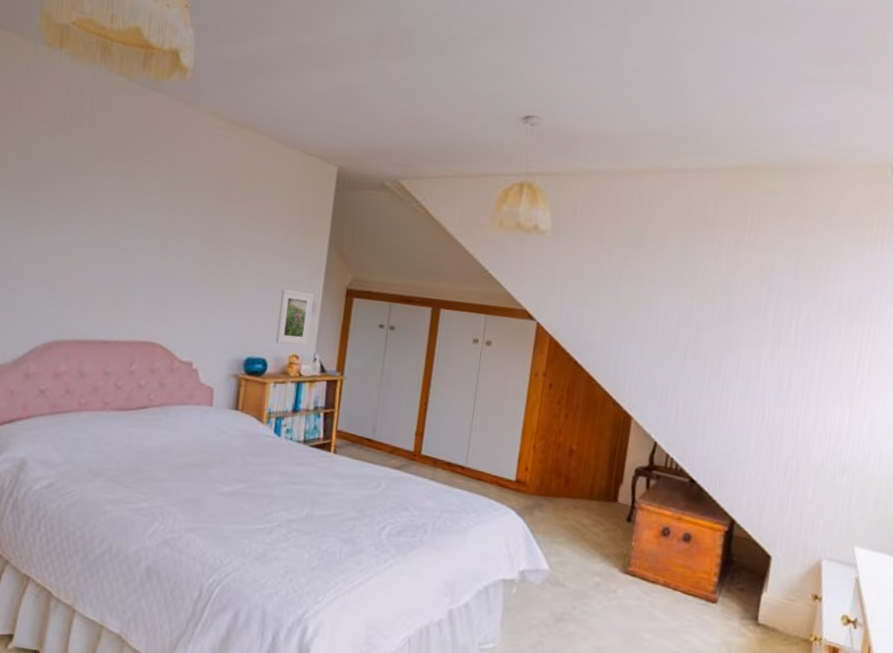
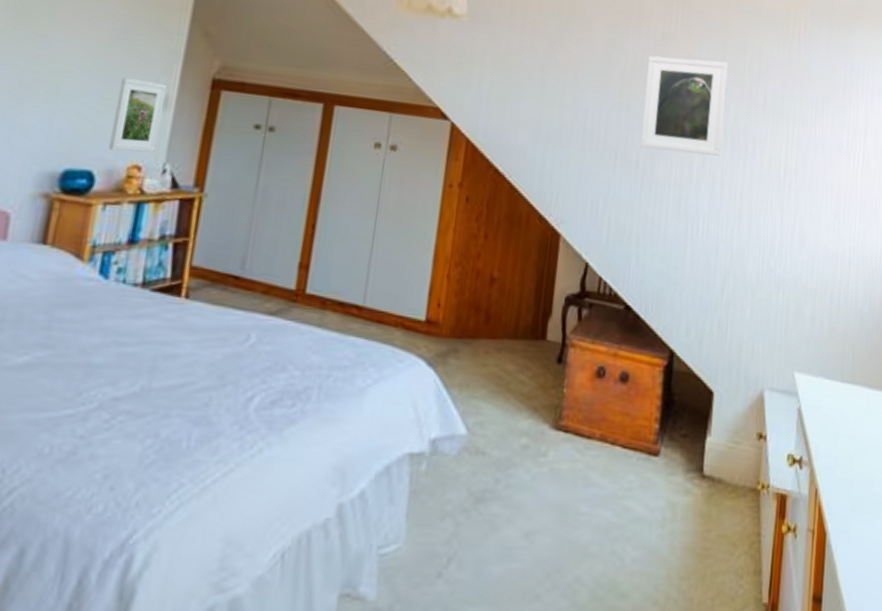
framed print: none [710,261,803,352] -> present [640,55,728,156]

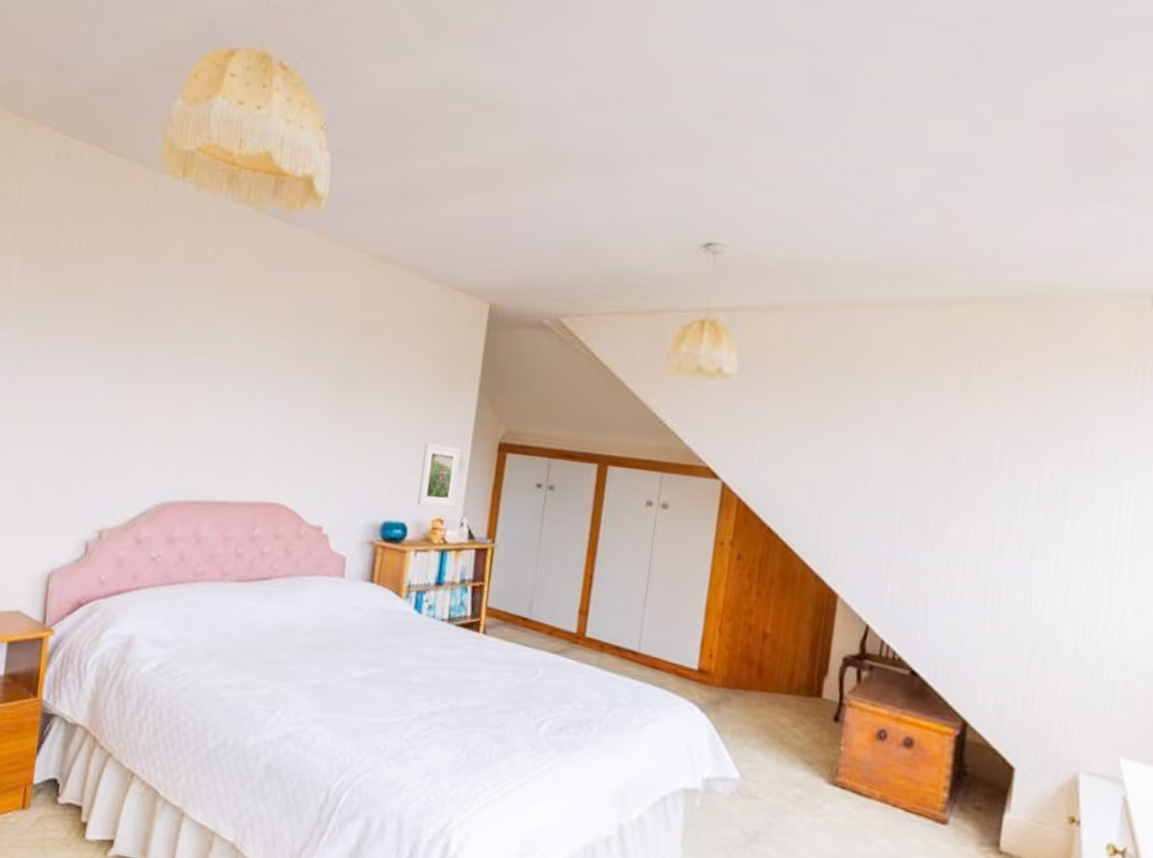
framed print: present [640,55,728,156] -> none [931,409,1045,518]

